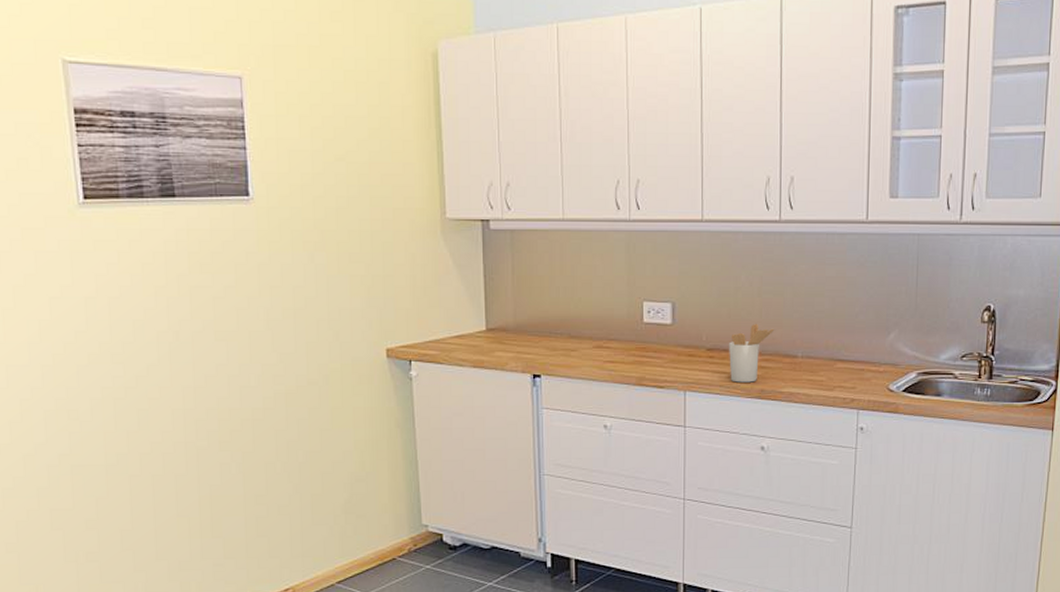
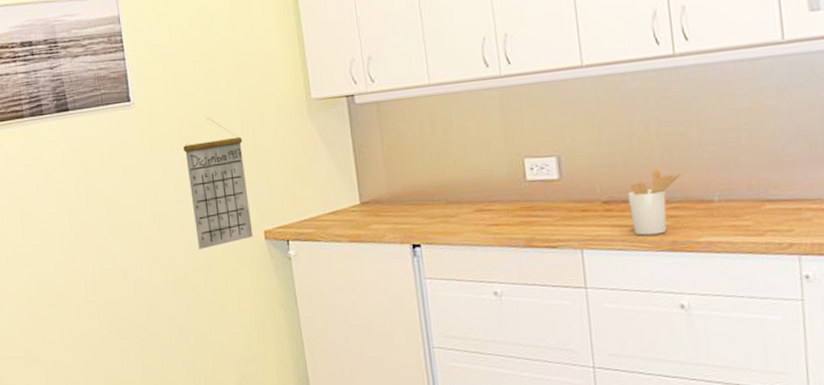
calendar: none [306,224,375,362] -> present [183,117,254,249]

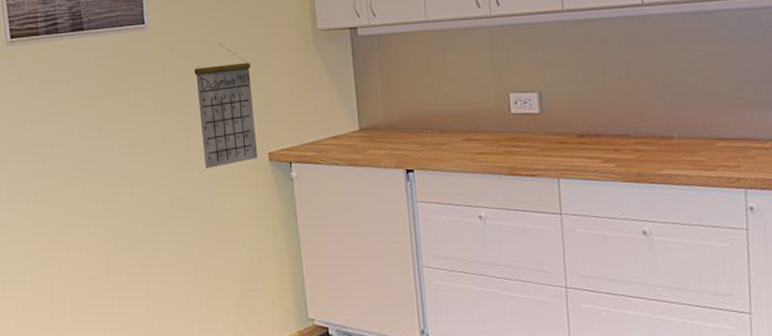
utensil holder: present [628,168,681,236] -> none [600,106,646,167]

